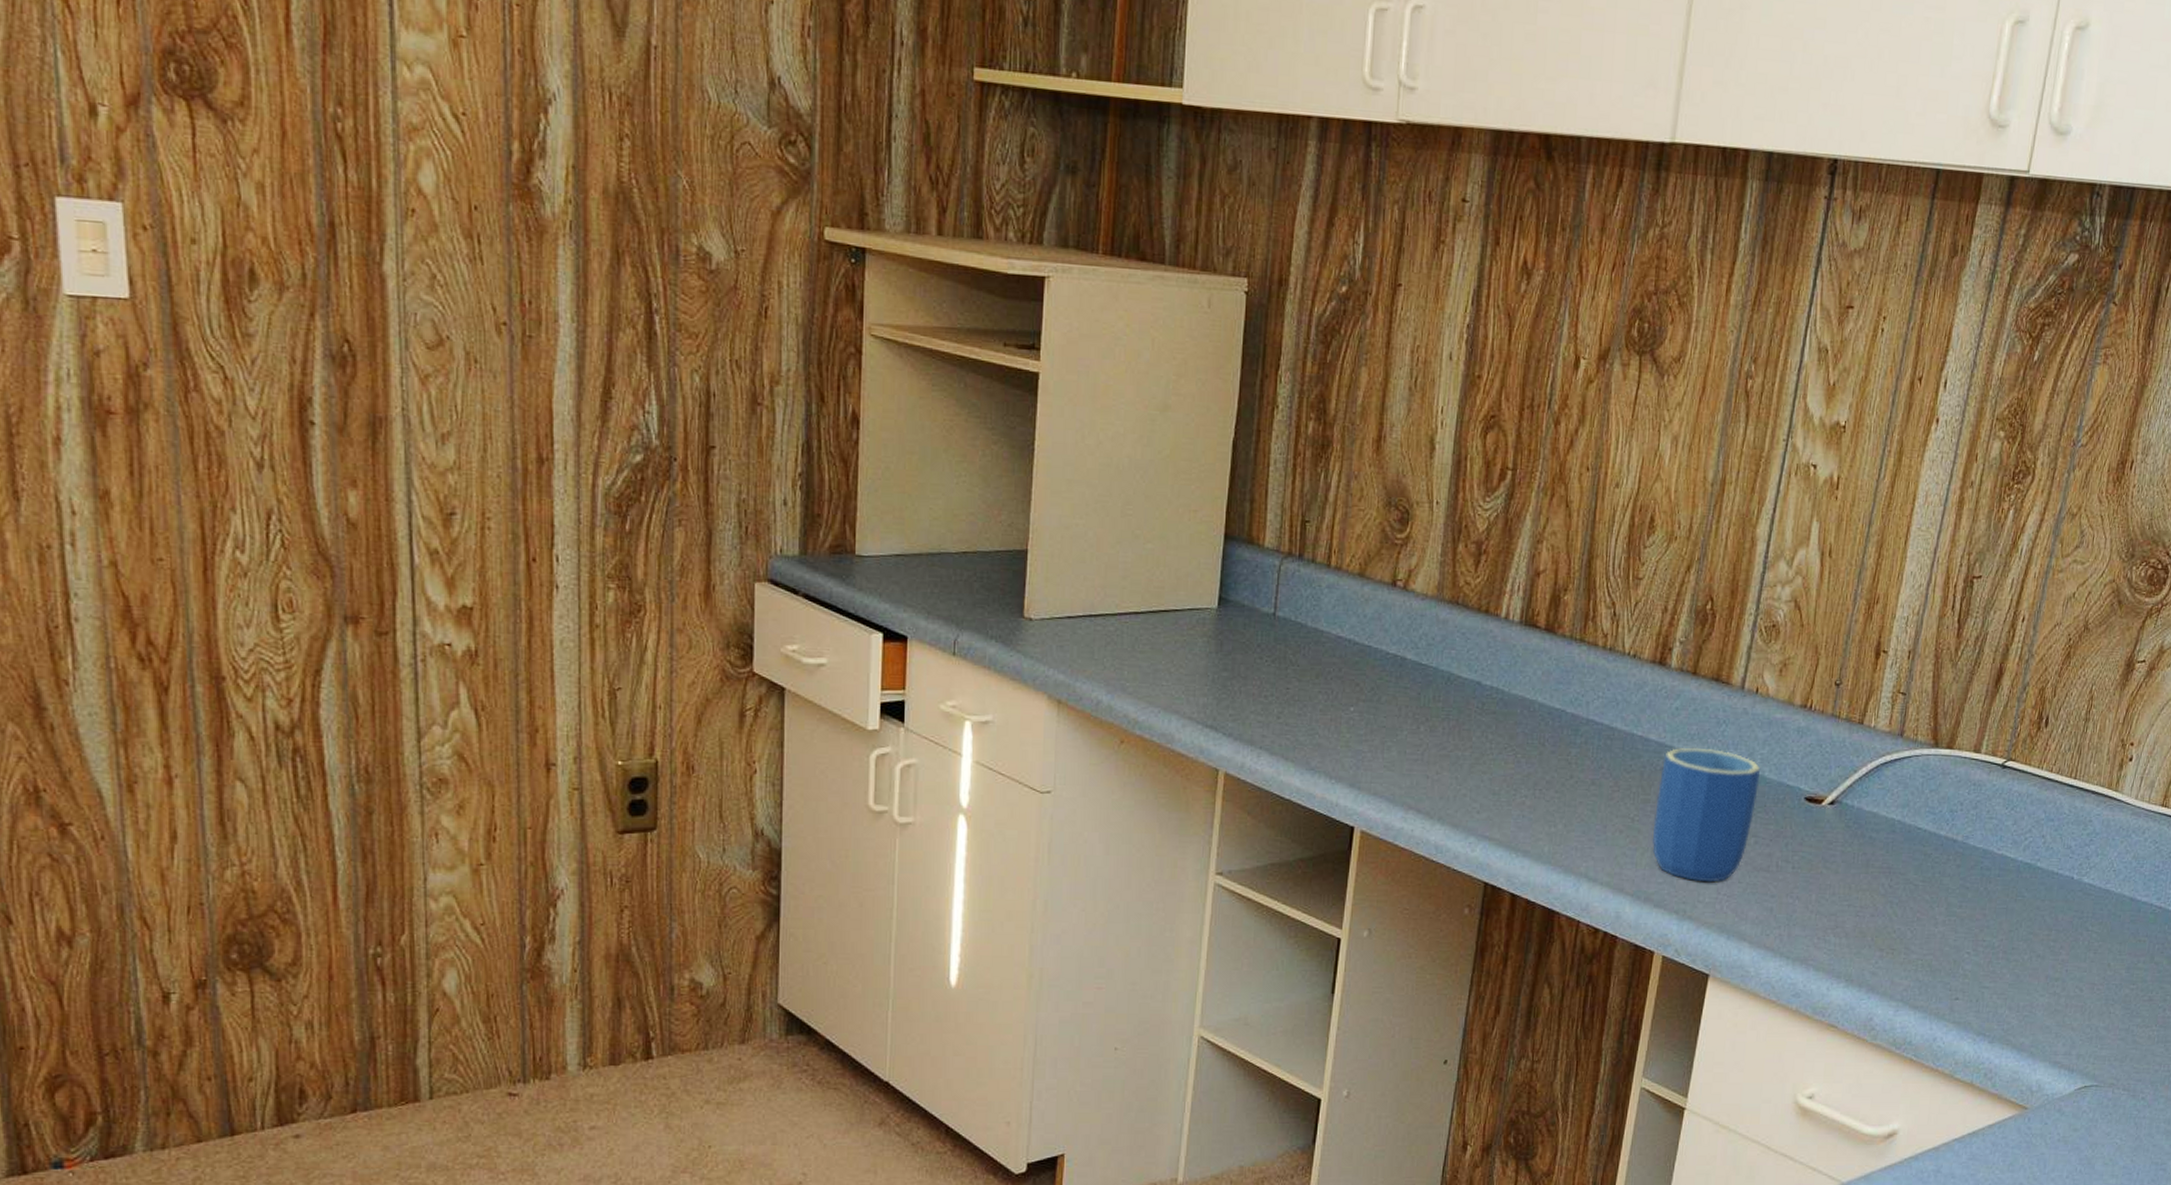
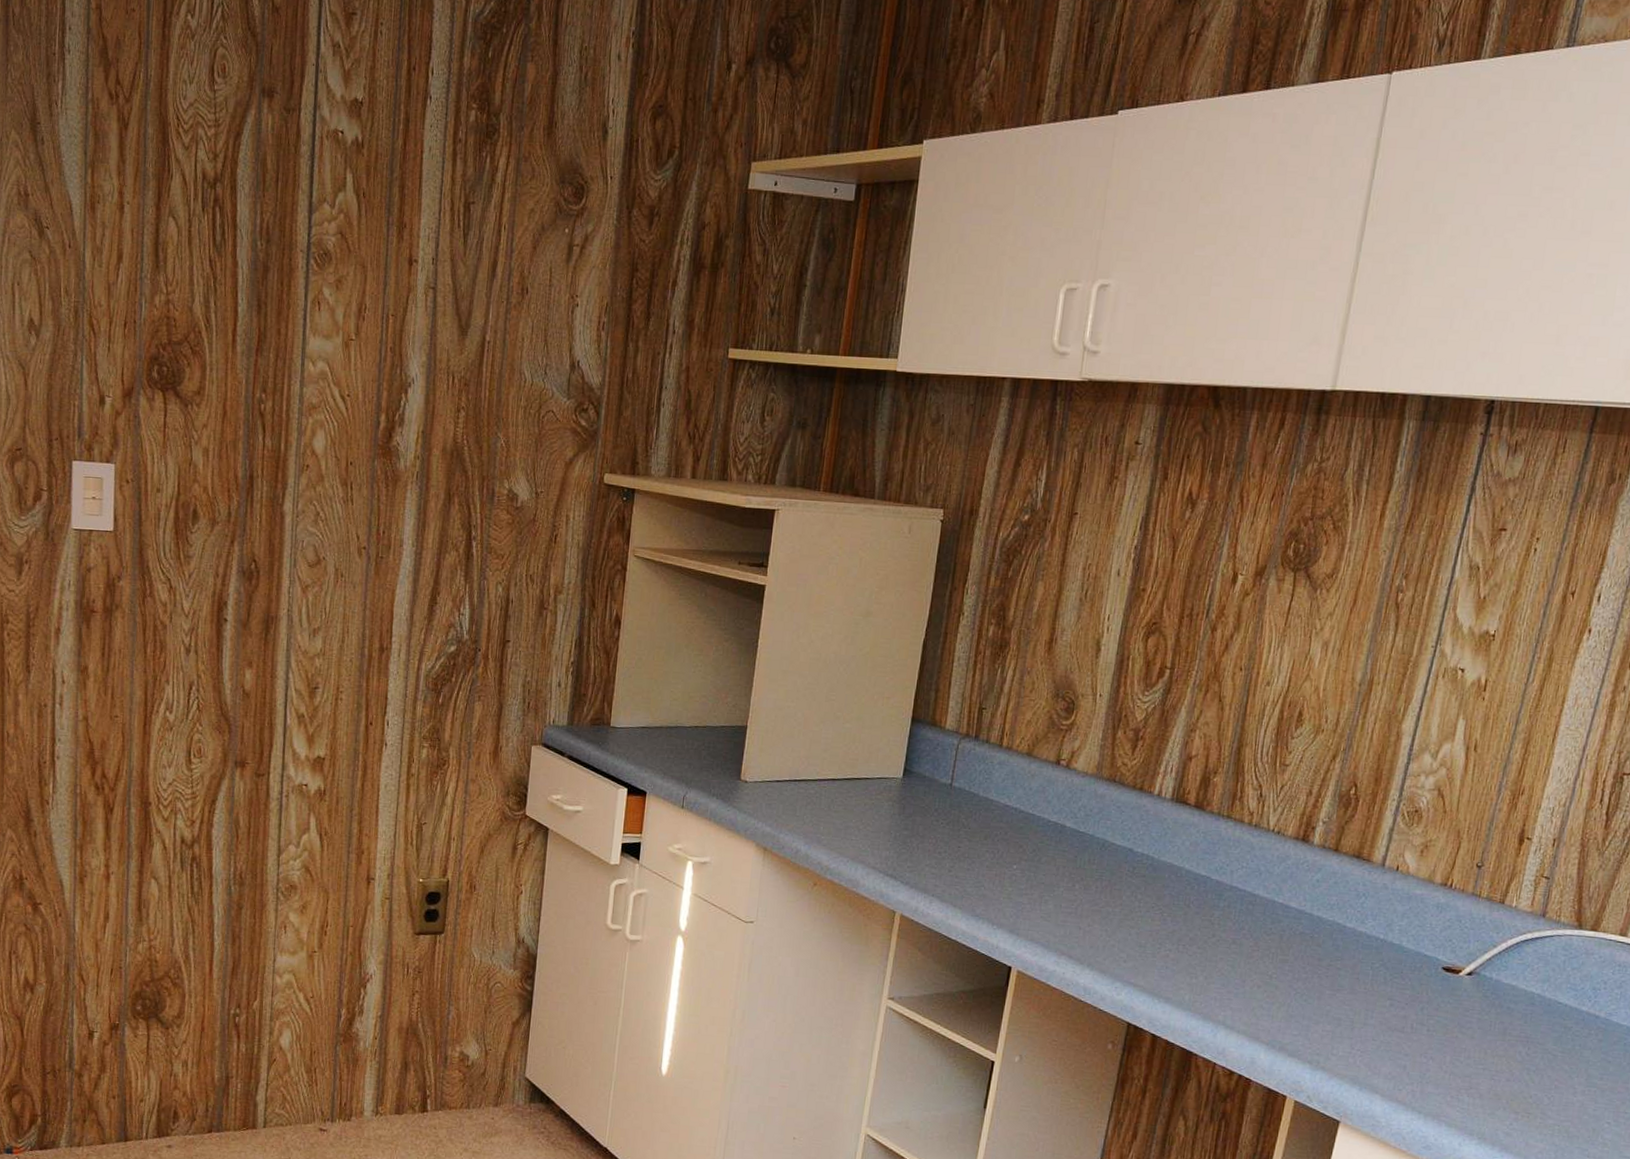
mug: present [1652,747,1761,883] -> none [1288,915,1399,1039]

